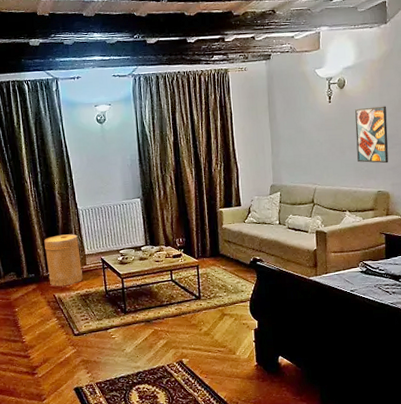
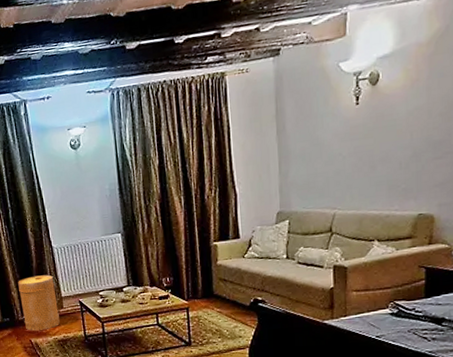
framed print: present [355,106,389,164] -> none [391,103,436,179]

